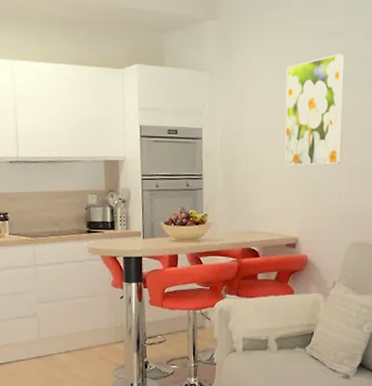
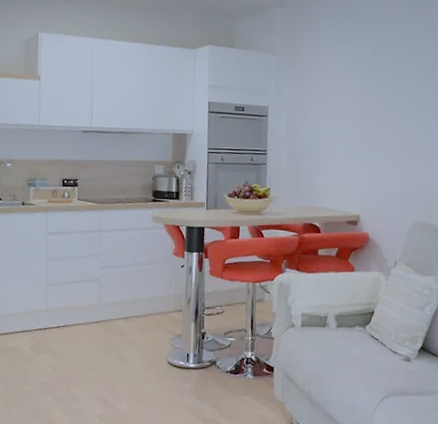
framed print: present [284,54,345,166] -> none [348,41,408,146]

